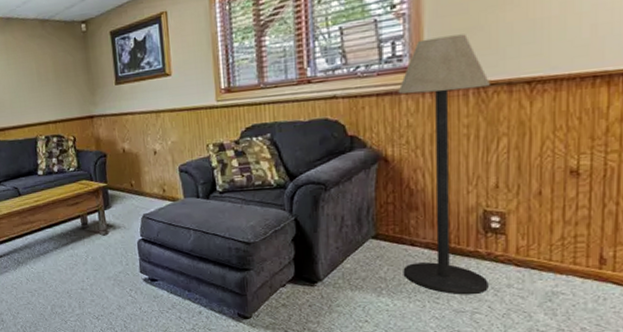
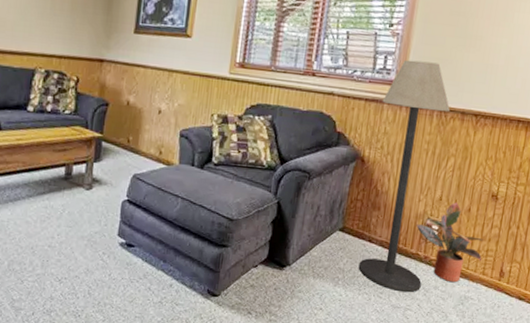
potted plant: none [468,187,569,278] -> present [415,202,484,283]

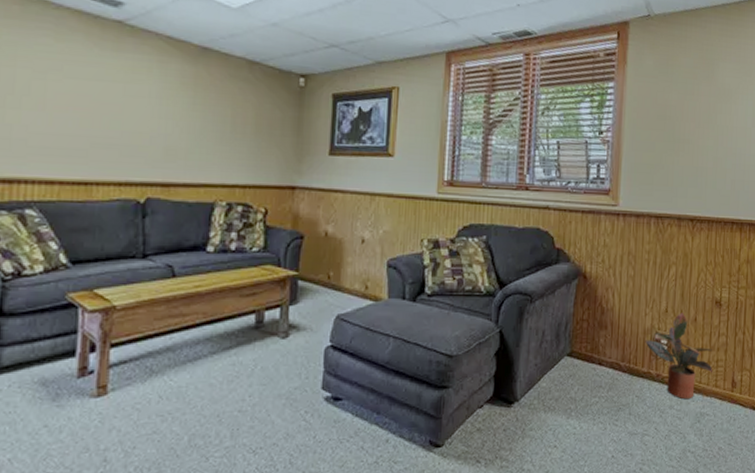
floor lamp: present [358,60,450,293] -> none [590,167,666,417]

